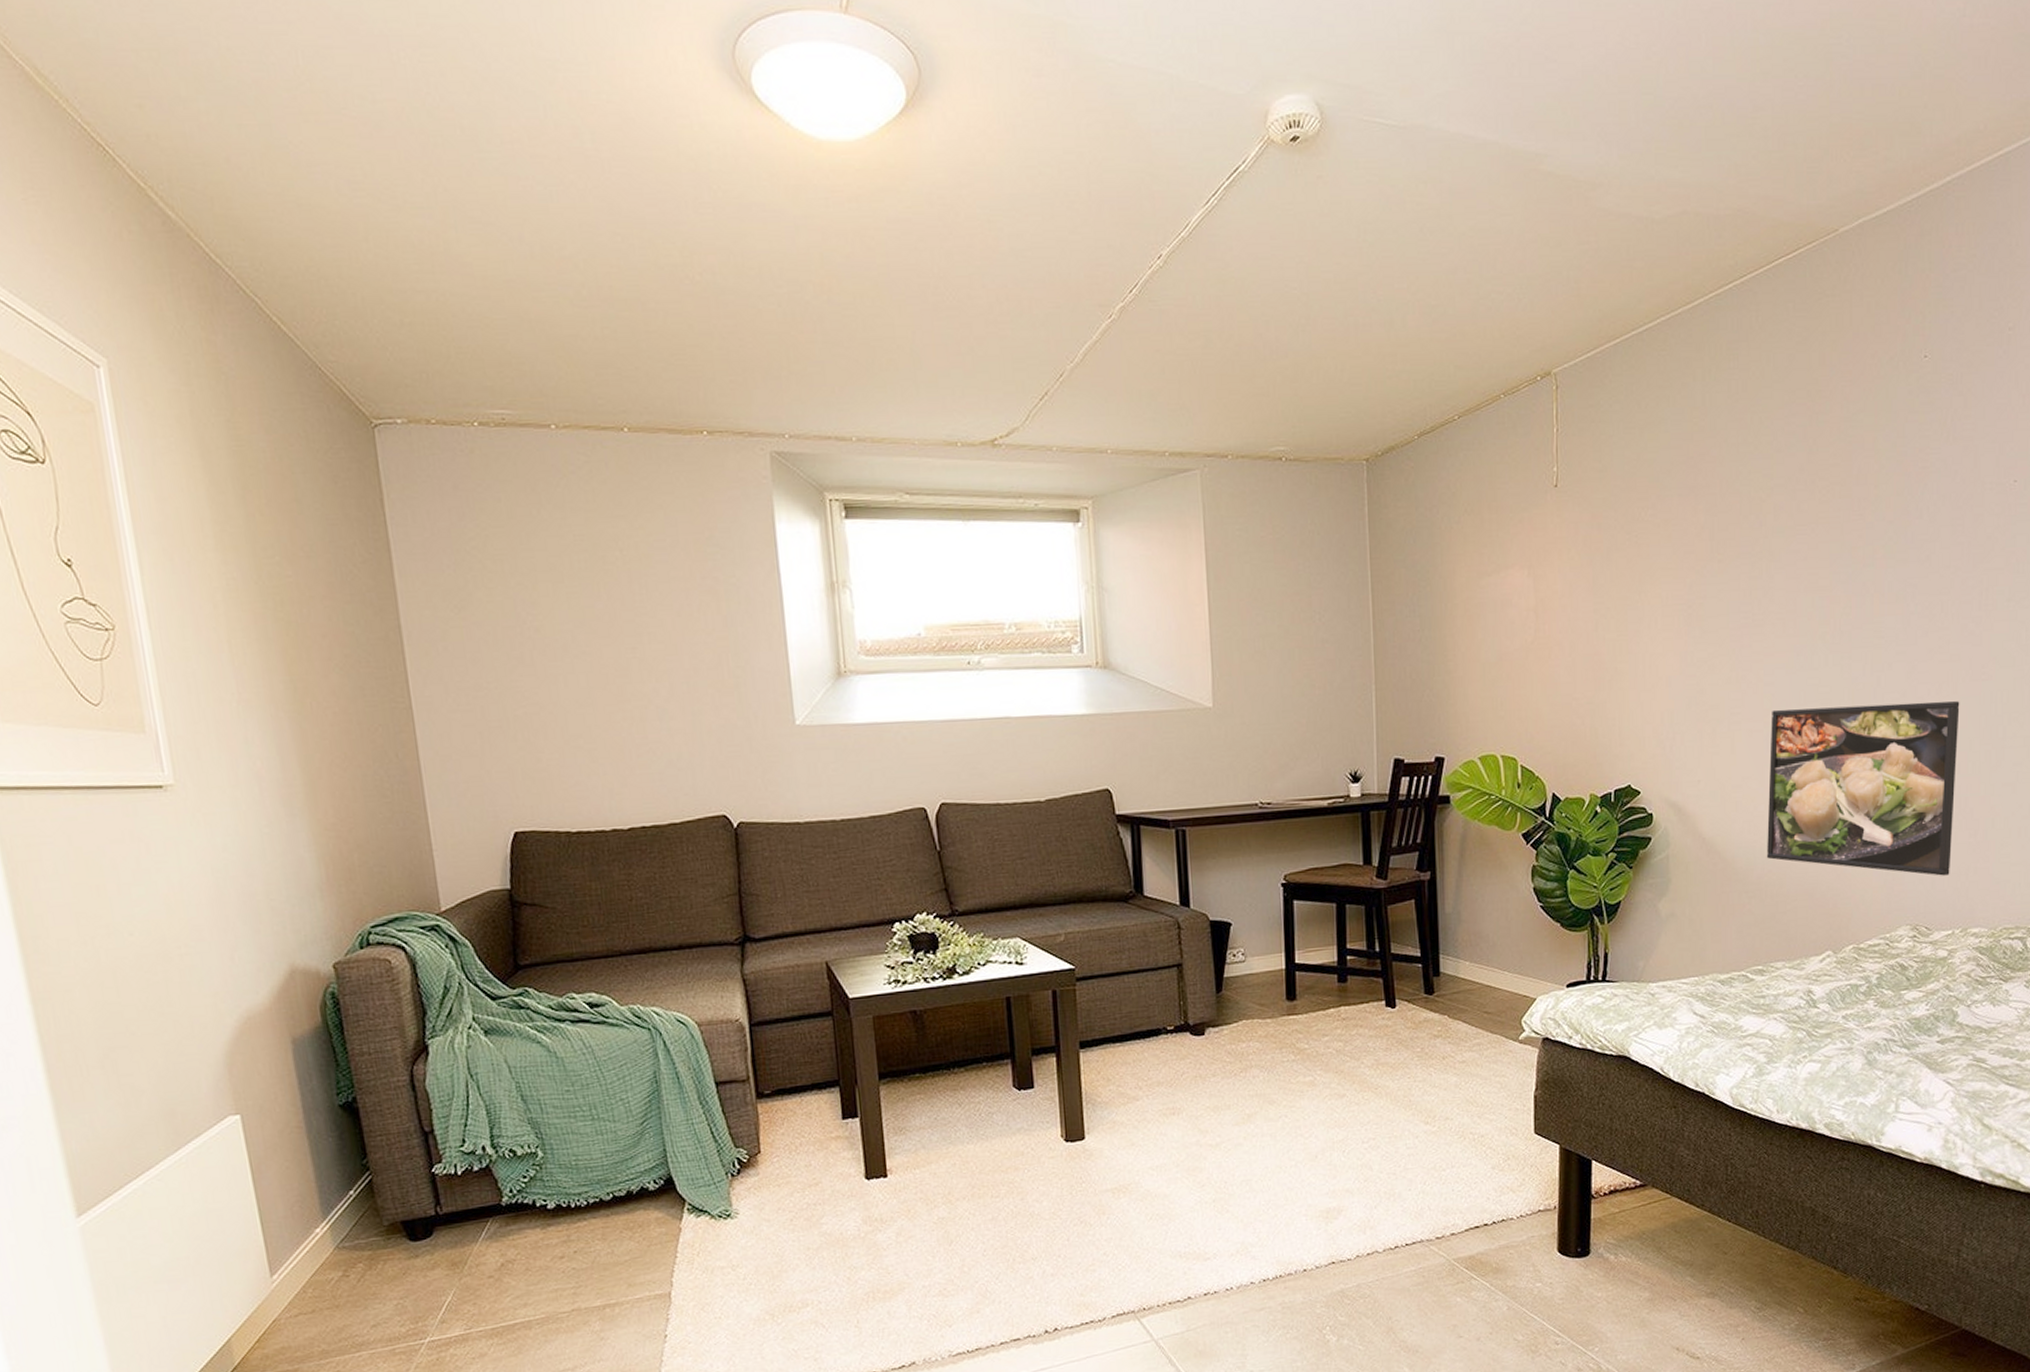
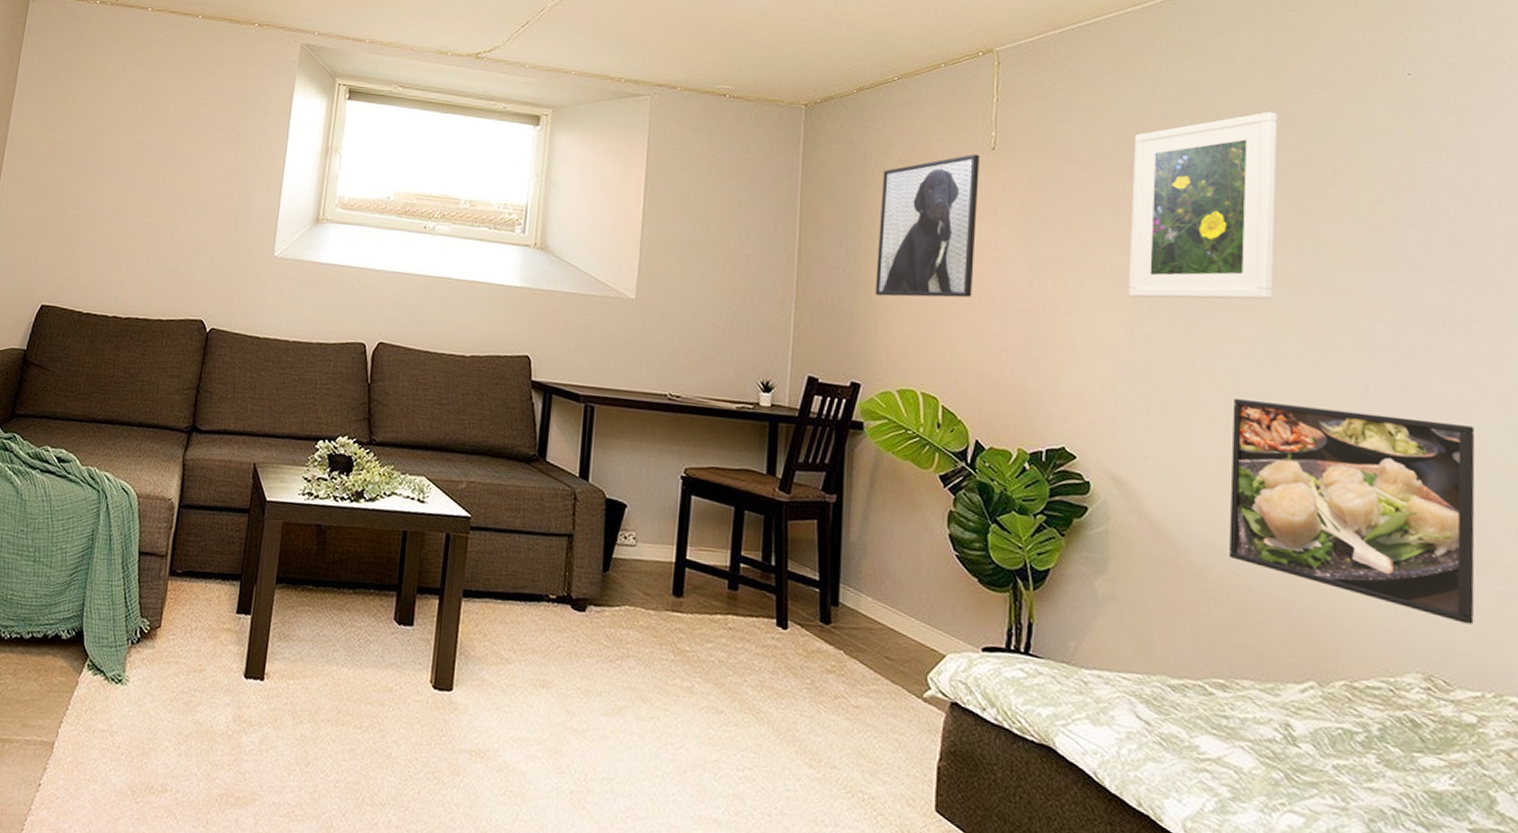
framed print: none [1450,494,1544,663] -> present [875,154,979,298]
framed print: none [1683,412,1813,626] -> present [1129,111,1278,300]

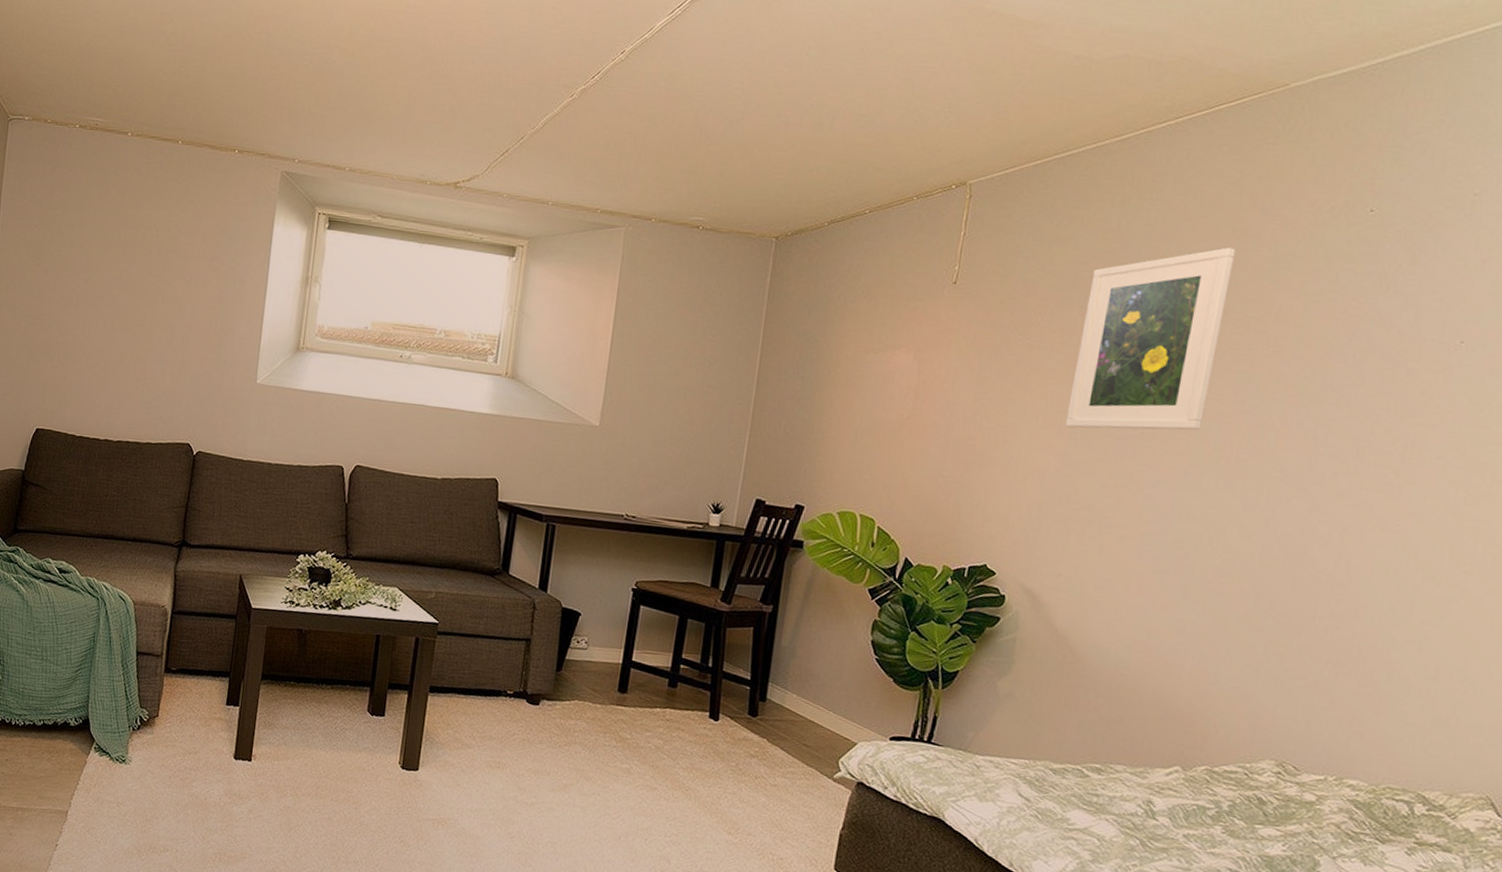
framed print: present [875,154,979,298] -> none [826,287,941,427]
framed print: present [1228,398,1475,625] -> none [1121,521,1366,720]

